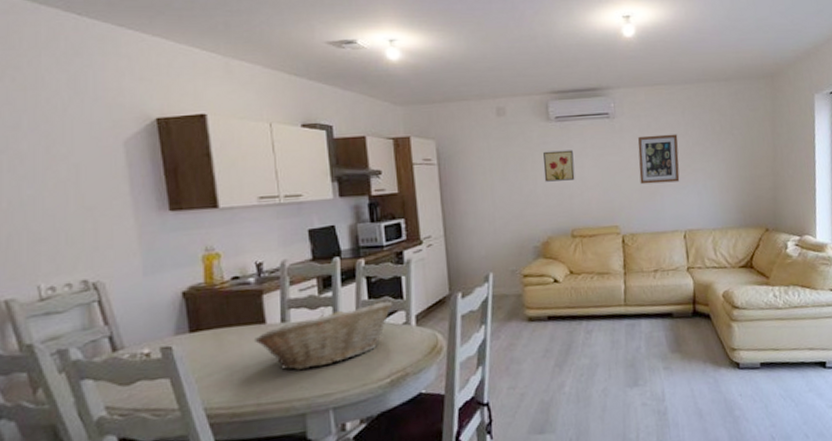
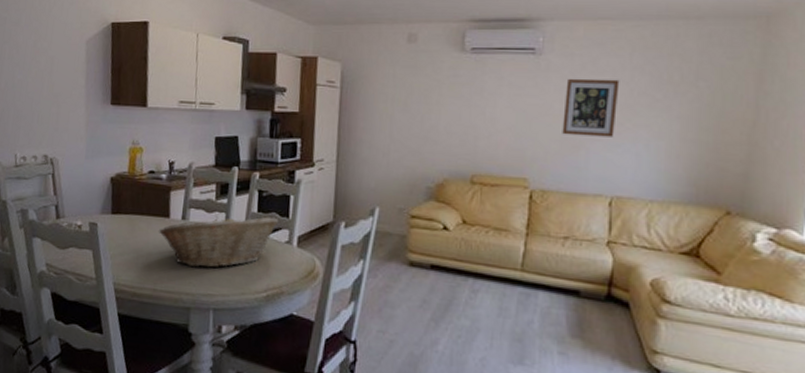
wall art: present [543,150,575,182] -> none [449,85,486,120]

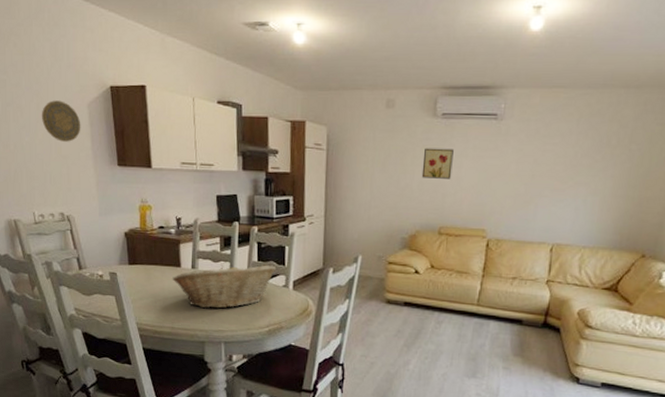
decorative plate: none [37,37,77,80] -> present [42,100,81,142]
wall art: none [449,85,486,120] -> present [421,148,454,179]
wall art: present [562,78,620,137] -> none [516,141,567,194]

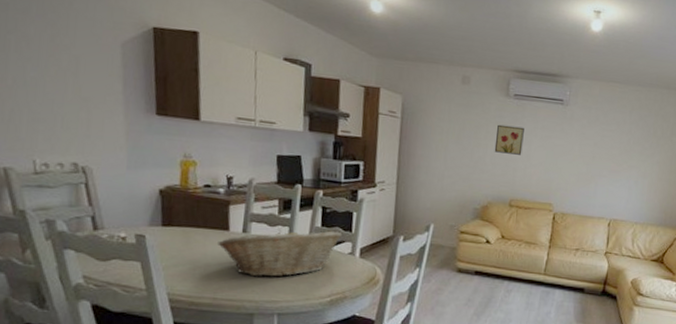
decorative plate: present [42,100,81,142] -> none [56,34,111,83]

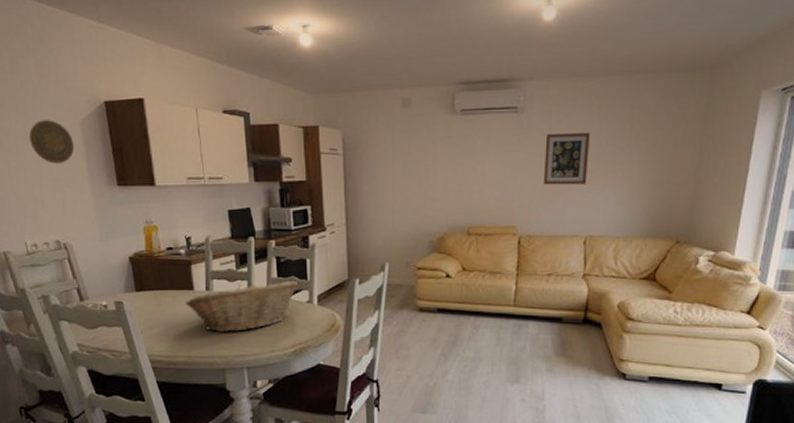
decorative plate: none [56,34,111,83] -> present [29,120,75,164]
wall art: present [494,124,524,155] -> none [445,145,476,177]
wall art: none [579,126,622,175] -> present [543,132,591,185]

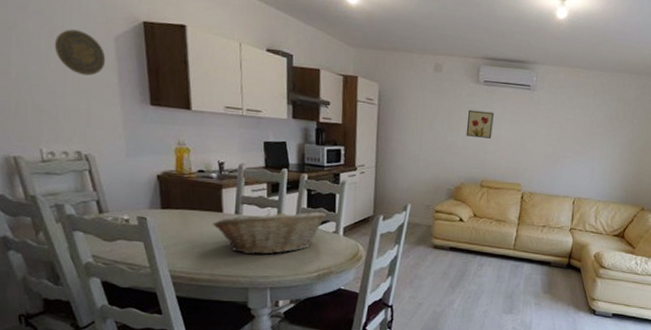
wall art: none [445,145,476,177] -> present [466,109,494,139]
wall art: present [543,132,591,185] -> none [545,110,586,156]

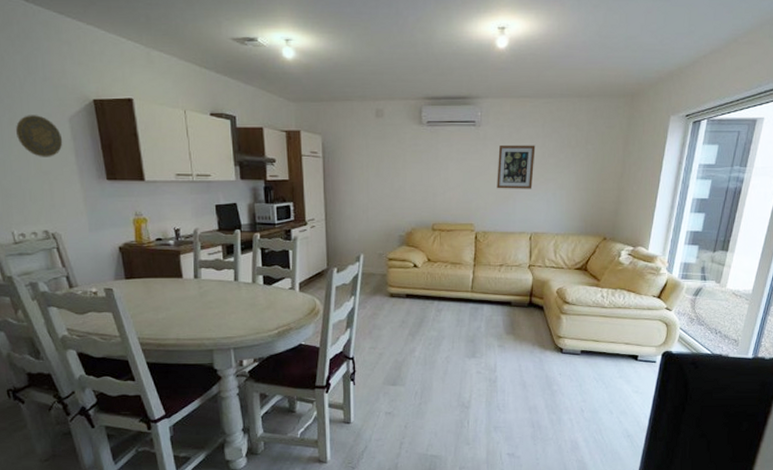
fruit basket: present [213,210,327,255] -> none [174,269,282,317]
wall art: present [466,109,494,139] -> none [413,152,440,180]
wall art: none [545,110,586,156] -> present [497,144,536,189]

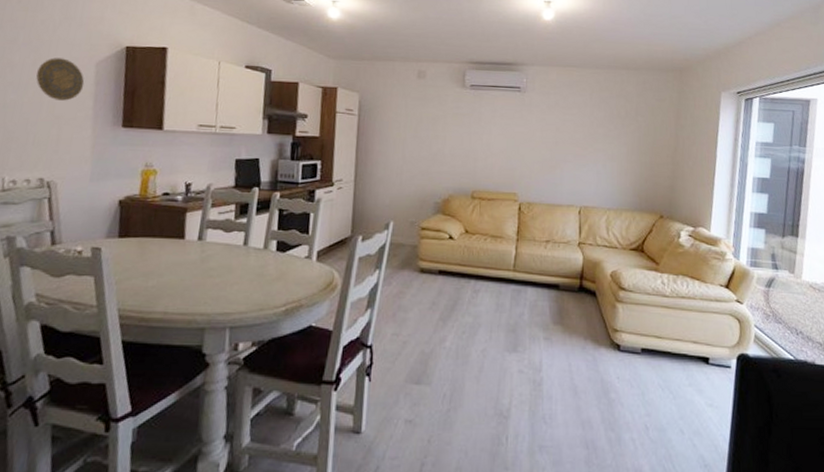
wall art: present [497,144,536,189] -> none [542,112,583,159]

